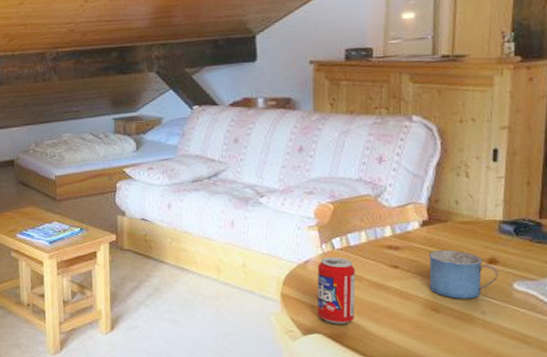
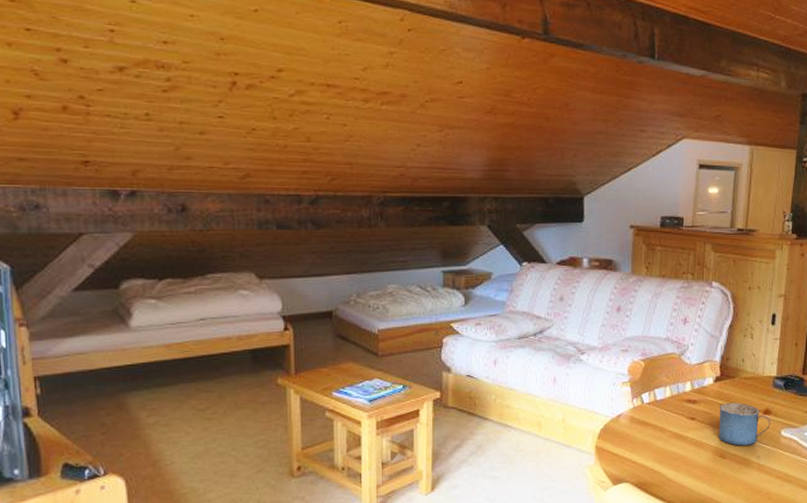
beverage can: present [317,257,356,324] -> none [627,411,660,474]

